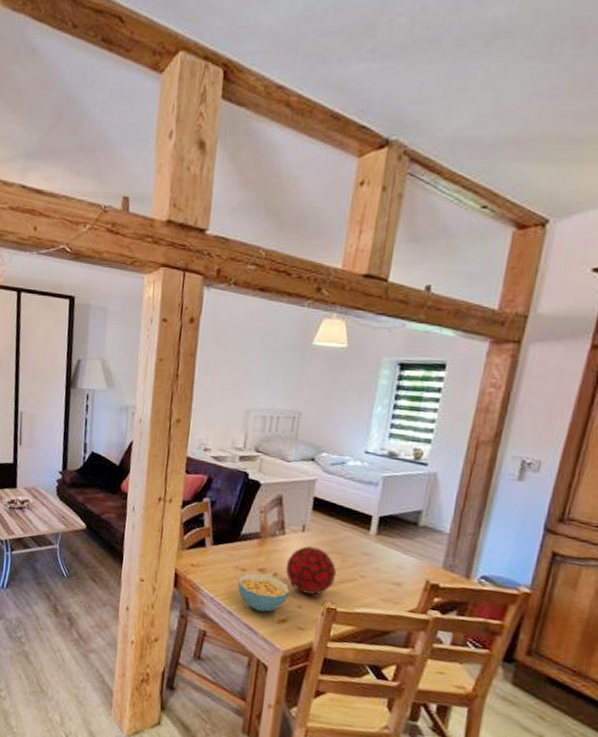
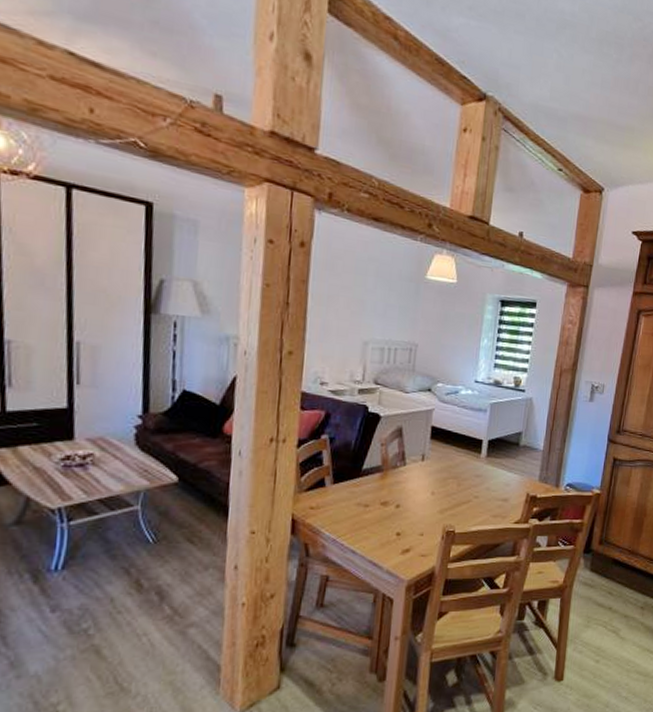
cereal bowl: present [237,572,290,612] -> none [360,507,412,545]
decorative orb: present [286,546,337,595] -> none [408,474,454,521]

